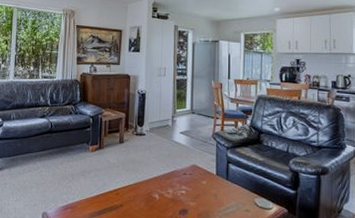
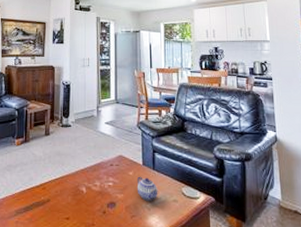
teapot: none [209,185,231,210] -> present [136,176,158,201]

